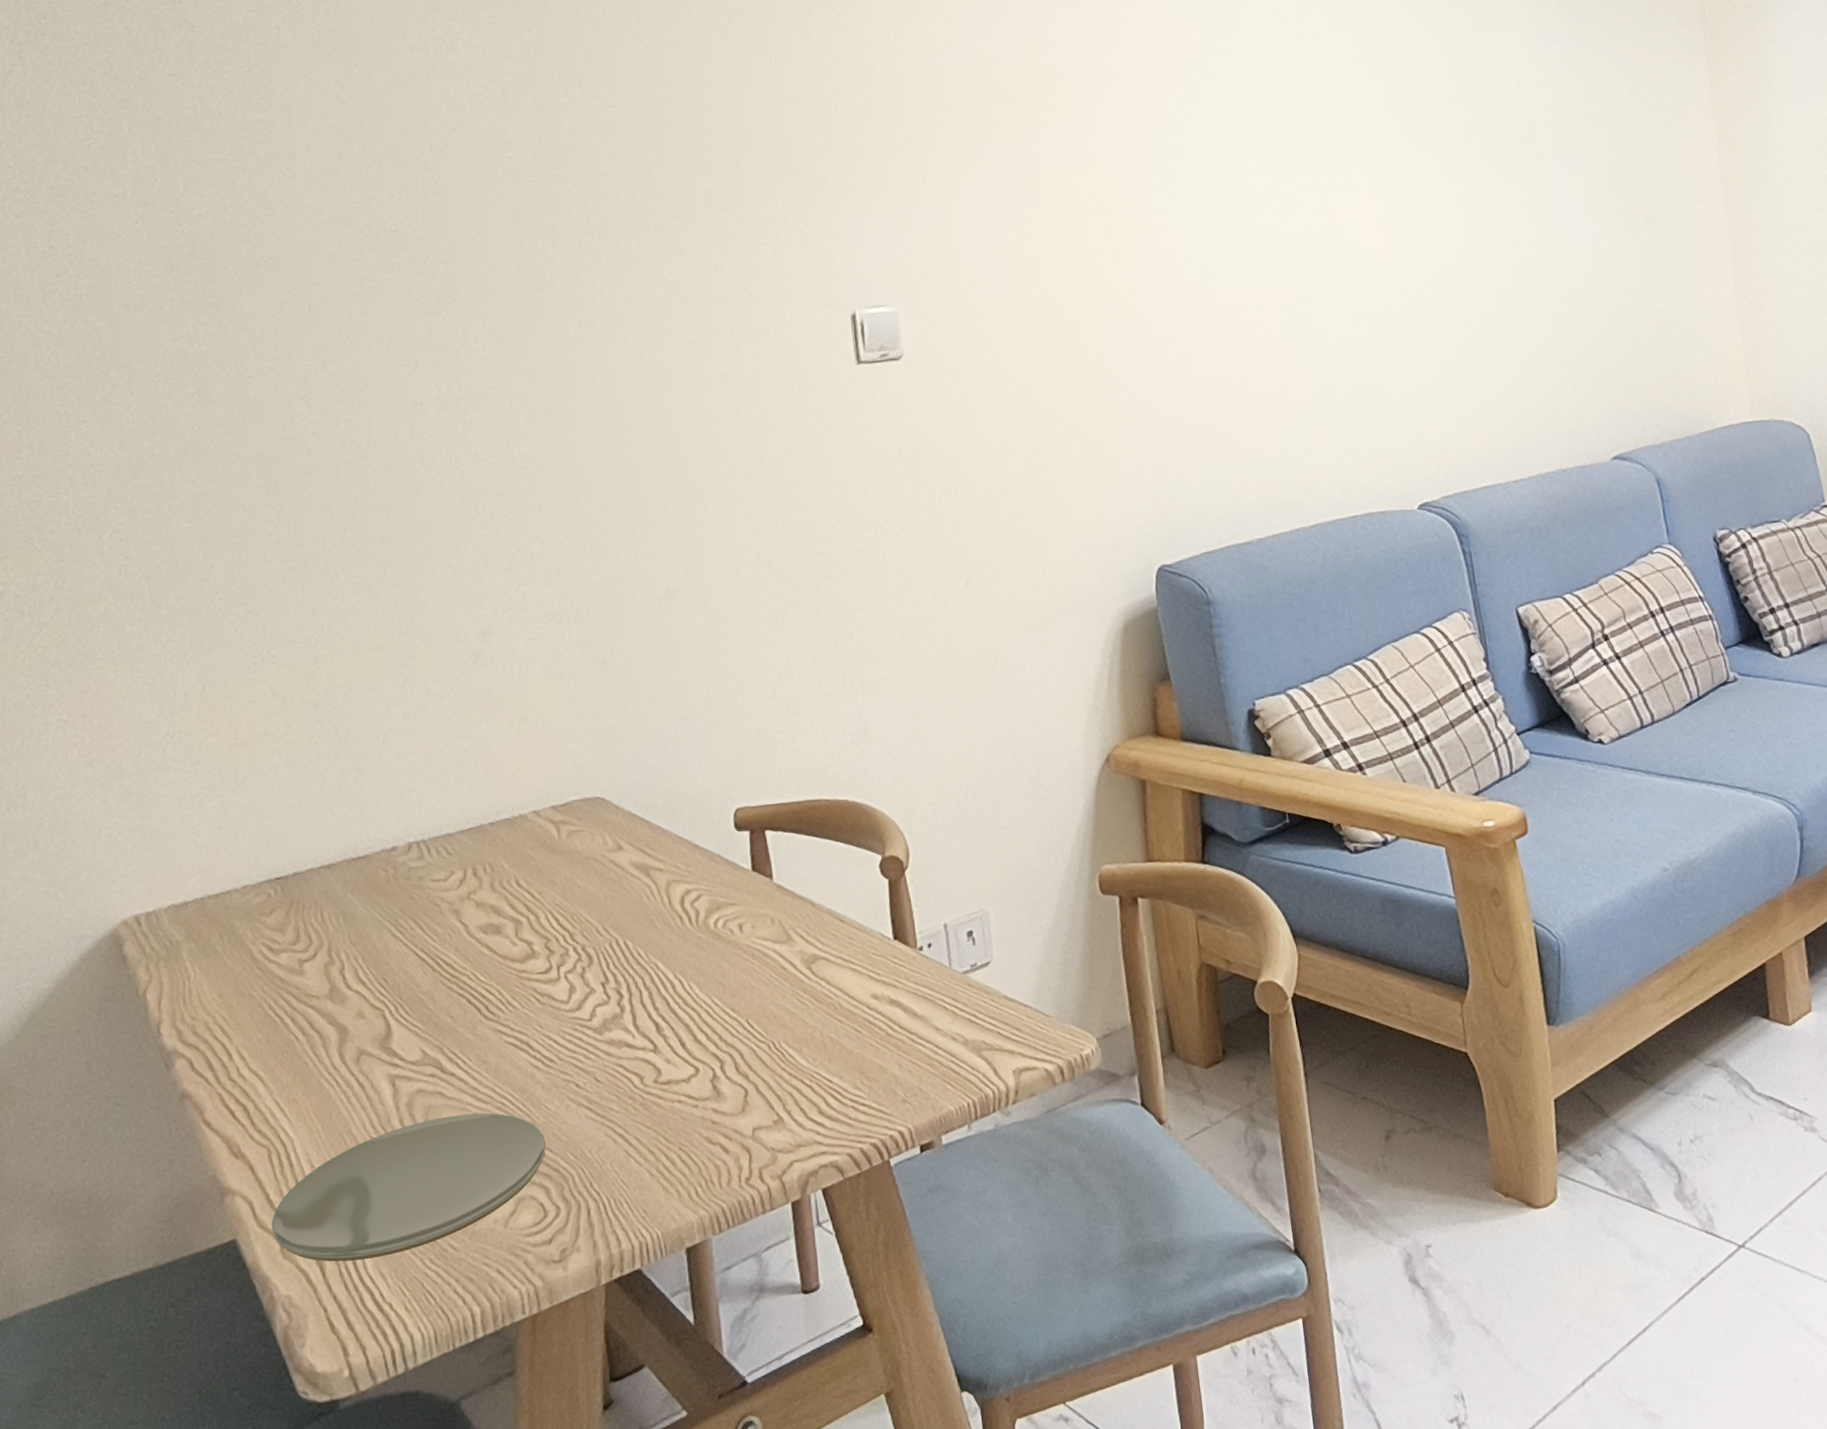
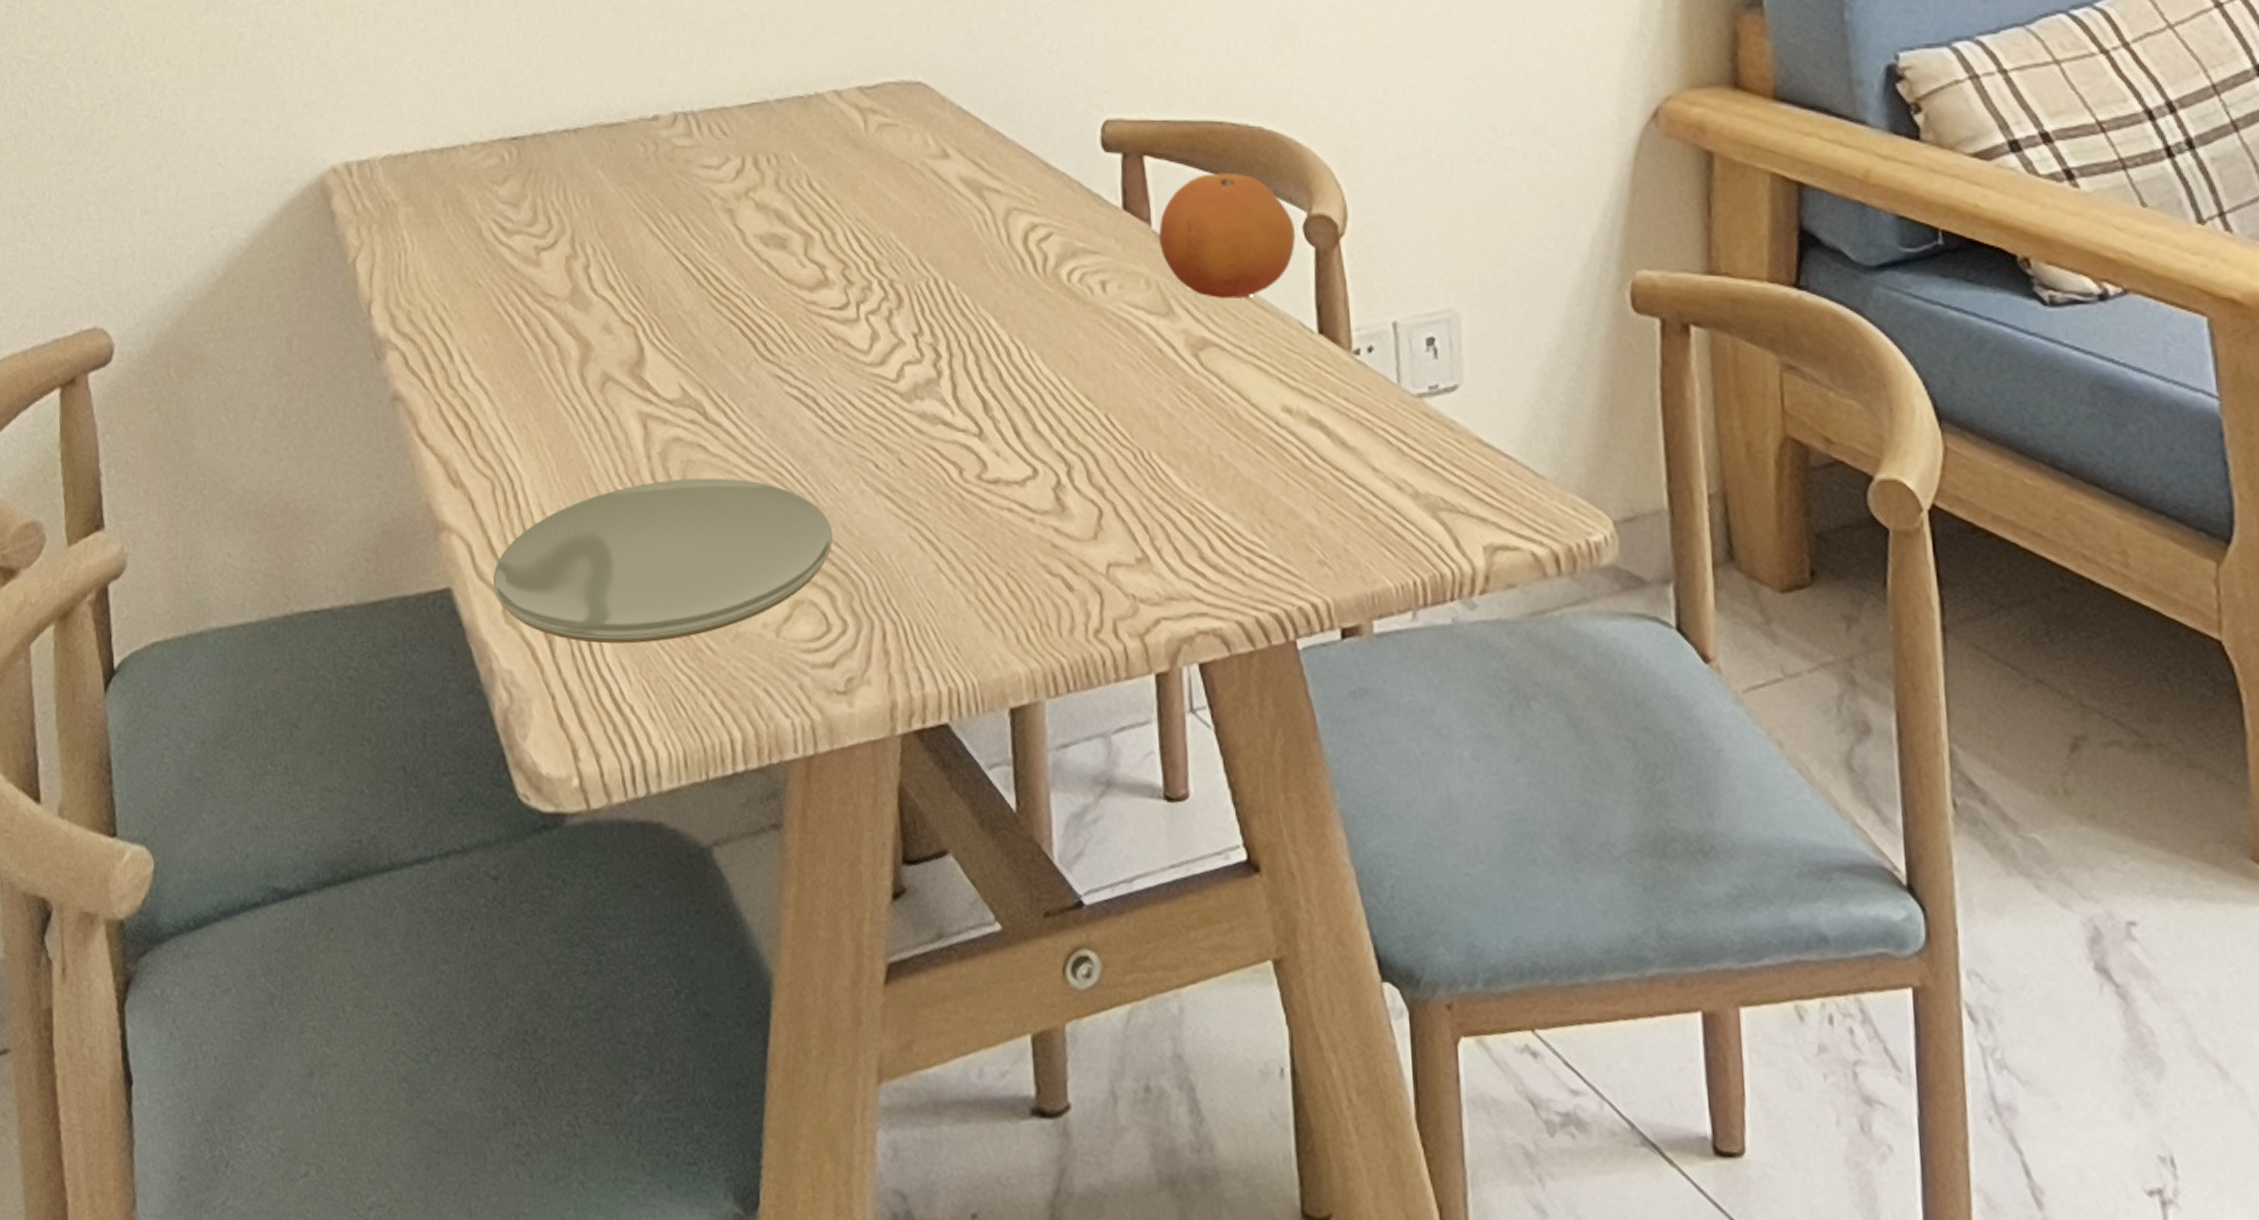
fruit: none [778,834,875,925] -> present [1158,173,1295,298]

